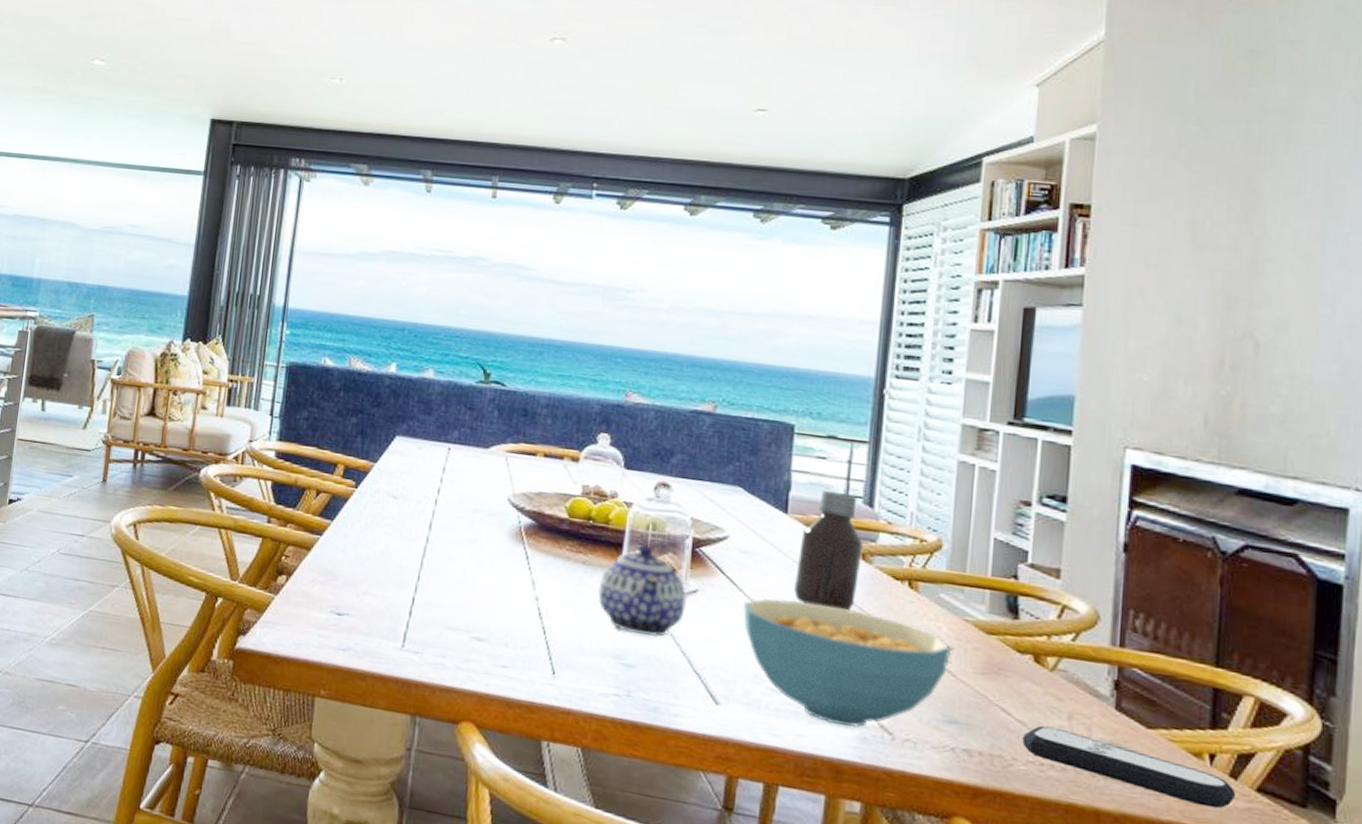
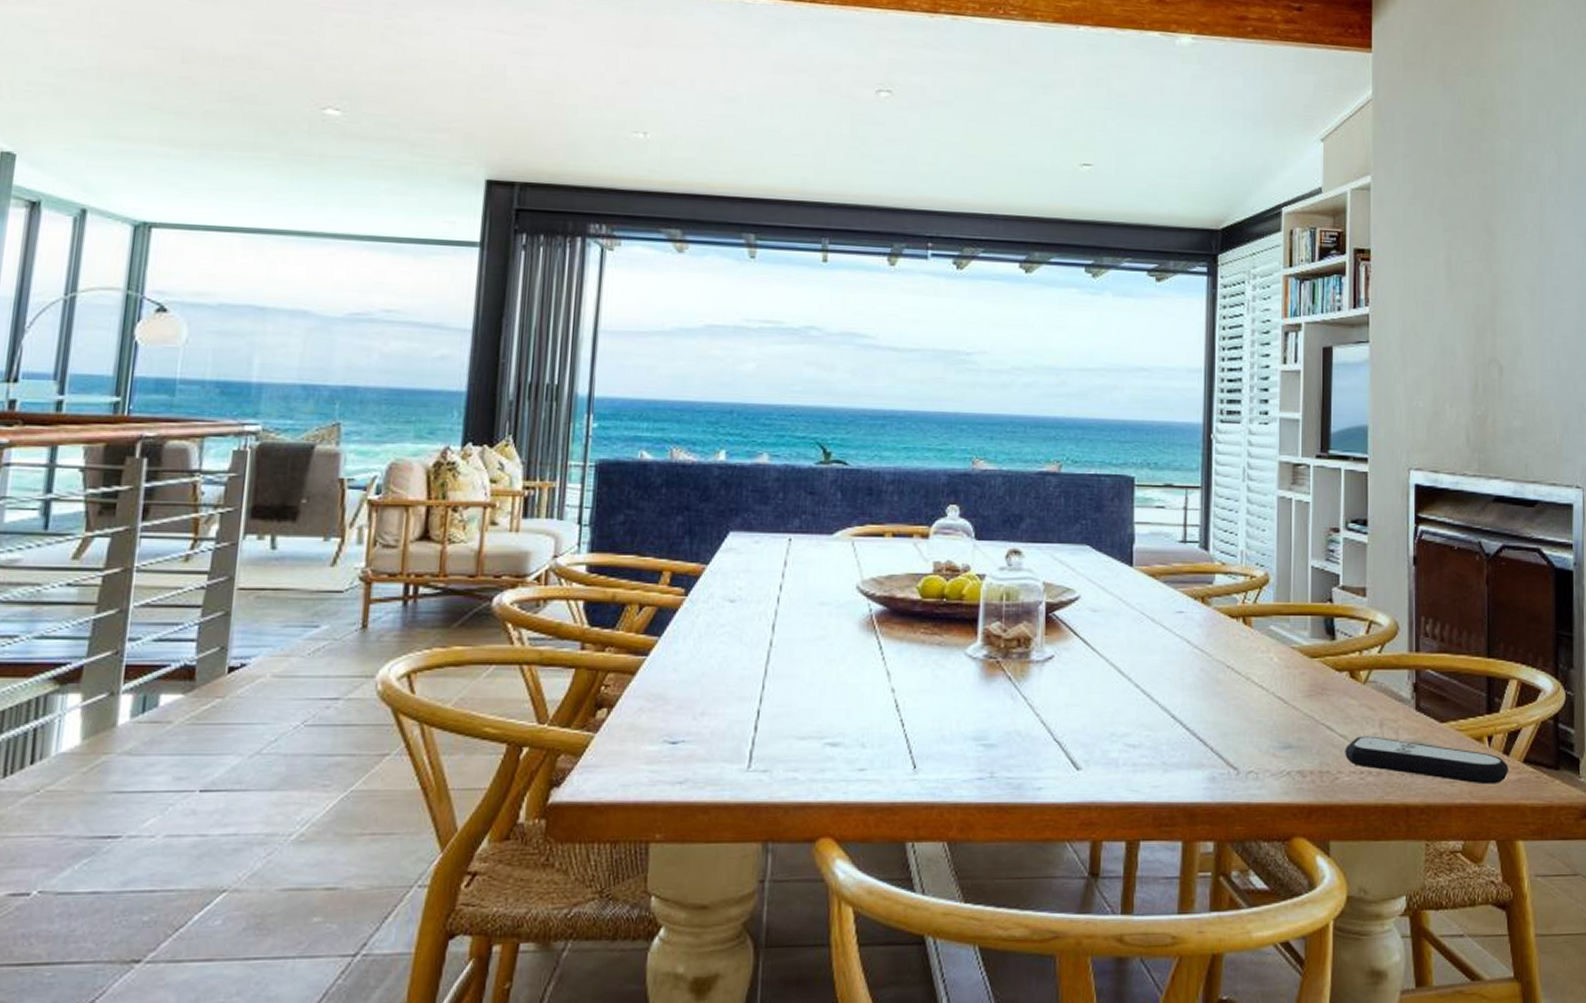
teapot: present [598,544,686,637] -> none [956,616,1043,711]
cereal bowl: present [743,598,952,727] -> none [1098,652,1283,770]
bottle: present [794,489,863,611] -> none [1143,538,1202,655]

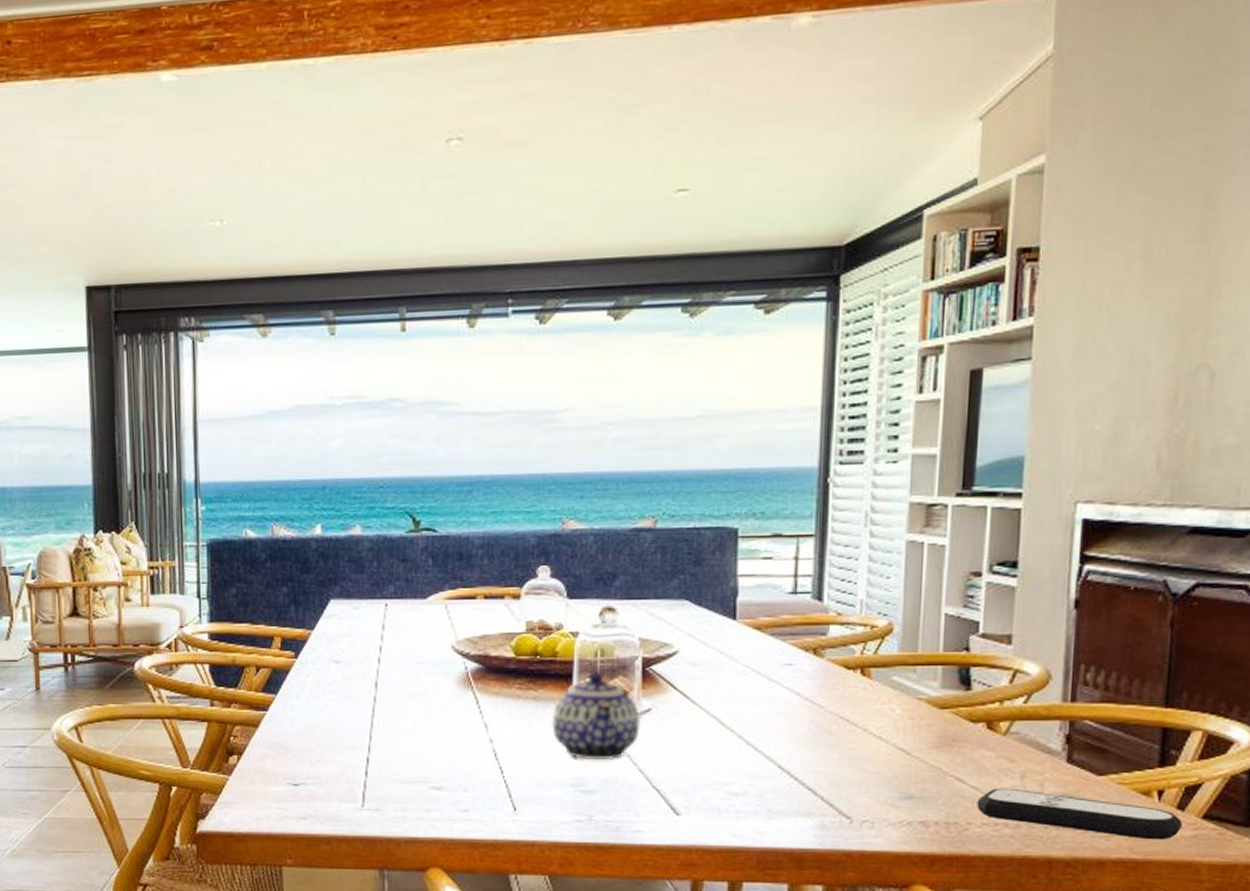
teapot: none [956,616,1043,711] -> present [552,671,640,761]

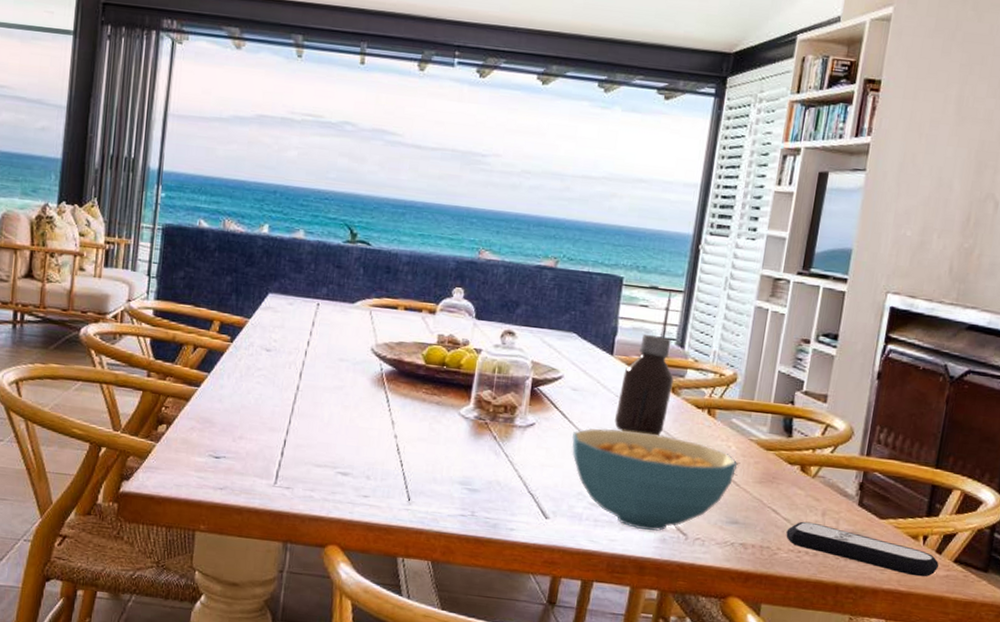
teapot: present [552,671,640,761] -> none [449,385,525,465]
cereal bowl: none [698,704,906,818] -> present [571,428,737,531]
bottle: none [747,590,814,707] -> present [614,333,674,436]

